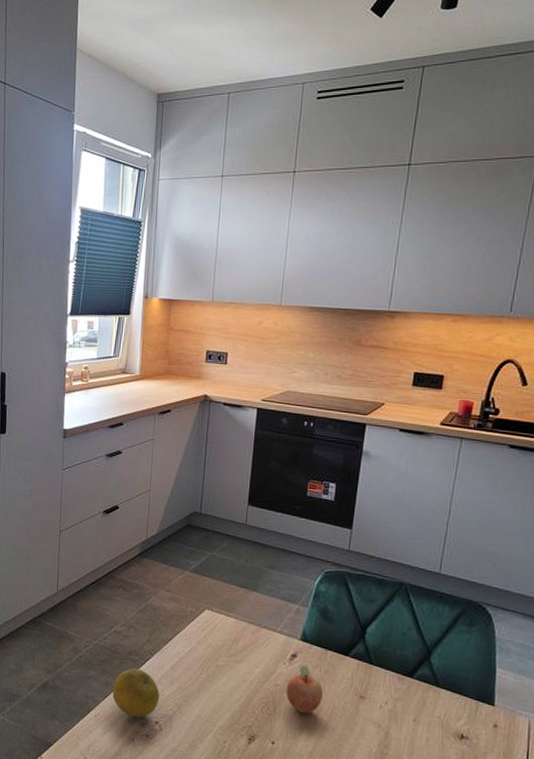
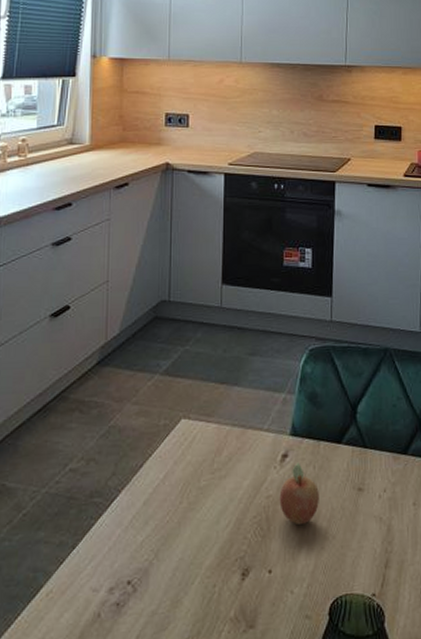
fruit: present [112,668,160,718] -> none [70,513,132,583]

